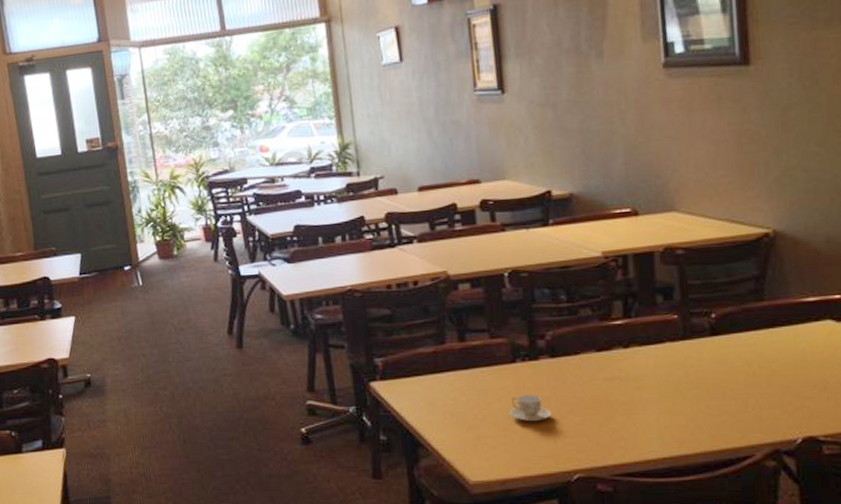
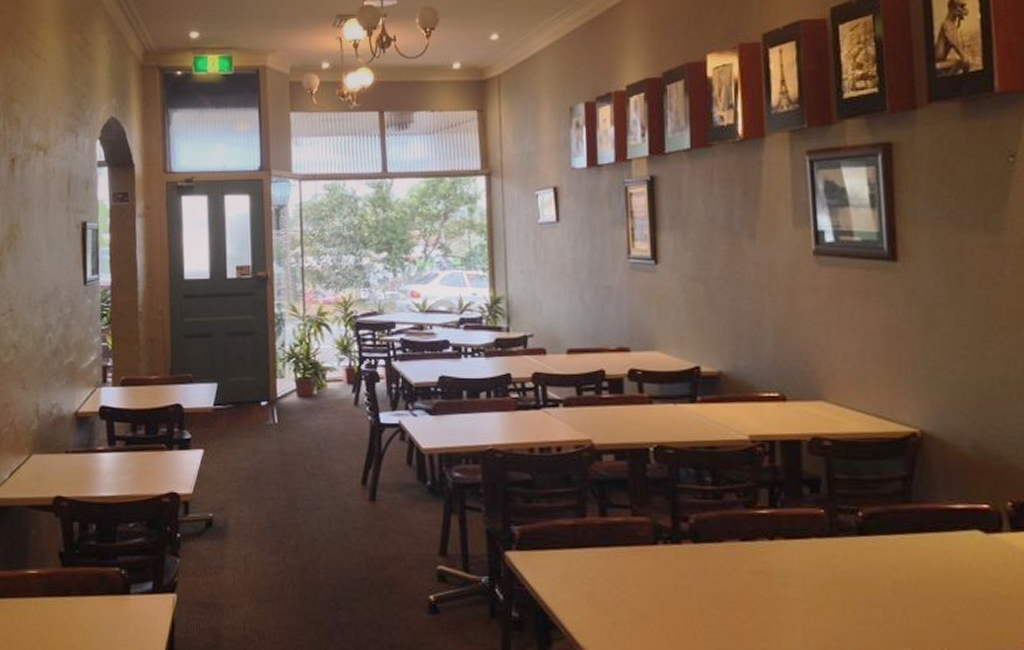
teacup: present [509,394,552,422] -> none [648,581,693,612]

